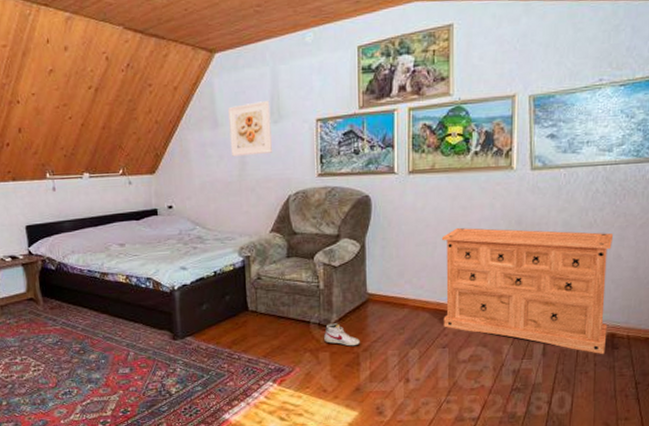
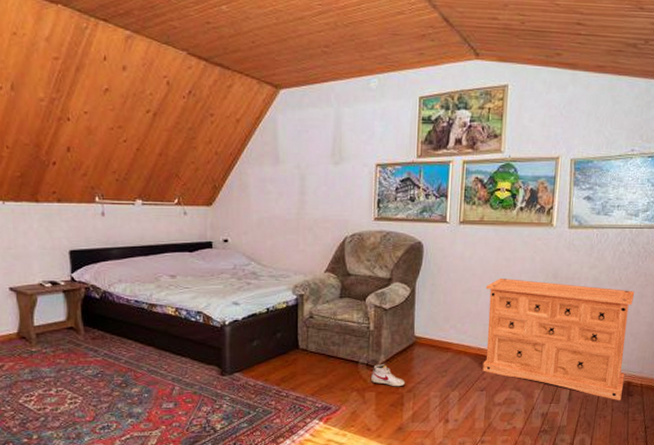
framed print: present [228,101,272,157] -> none [290,142,332,195]

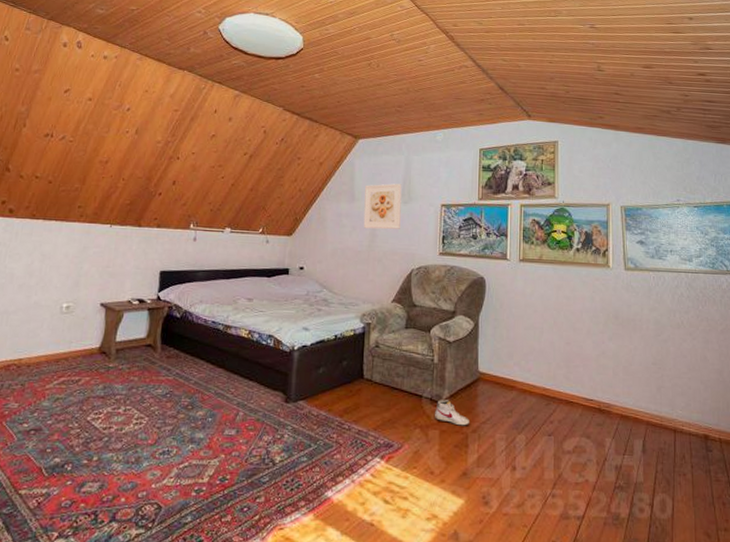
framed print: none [290,142,332,195] -> present [363,183,402,230]
dresser: present [482,279,635,401] -> none [547,316,701,457]

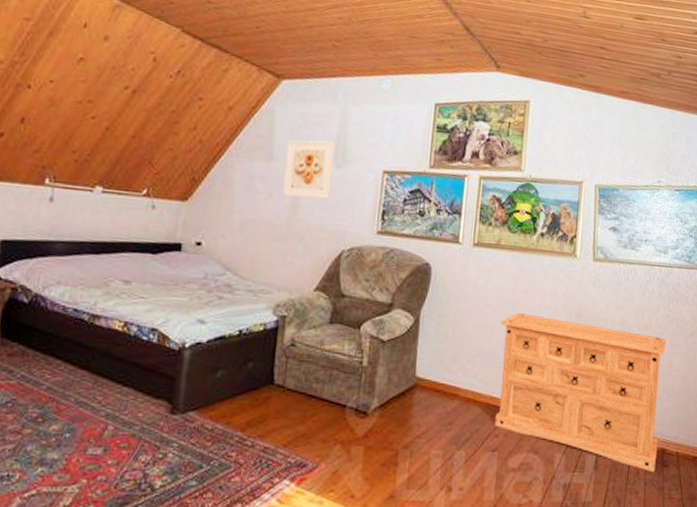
shoe: present [435,400,469,426] -> none [360,410,401,441]
dresser: none [547,316,701,457] -> present [494,313,667,473]

